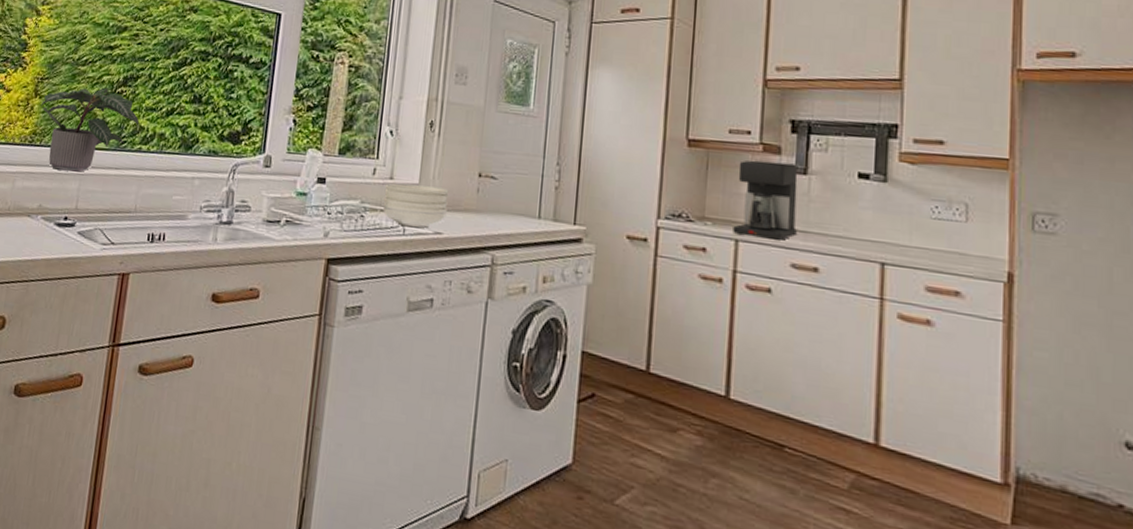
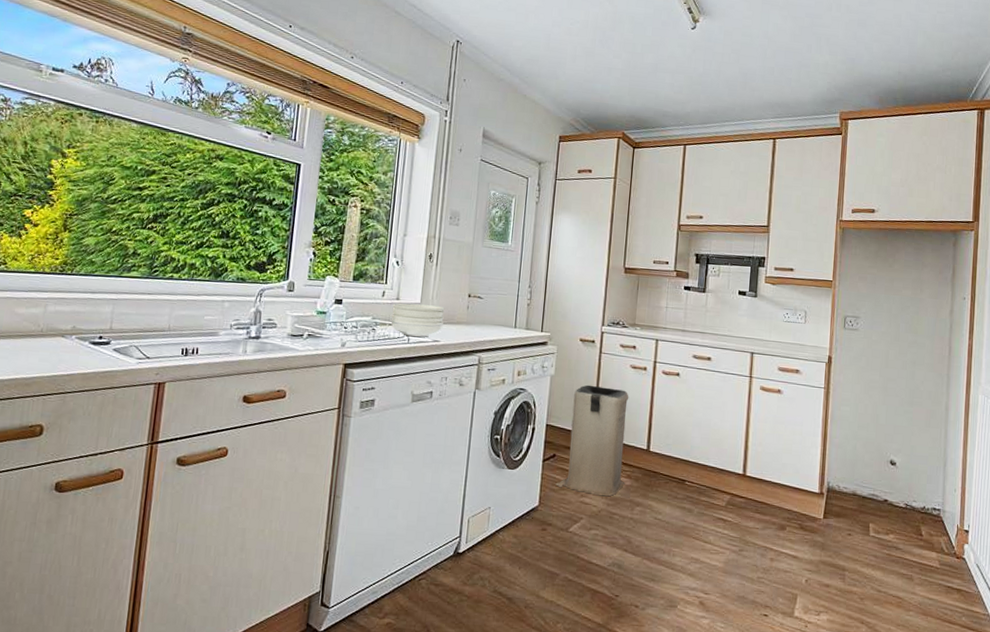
potted plant: present [41,87,140,172] -> none [70,223,171,297]
laundry basket: none [595,299,698,460] -> present [555,384,629,497]
coffee maker: present [733,160,798,240] -> none [654,282,700,339]

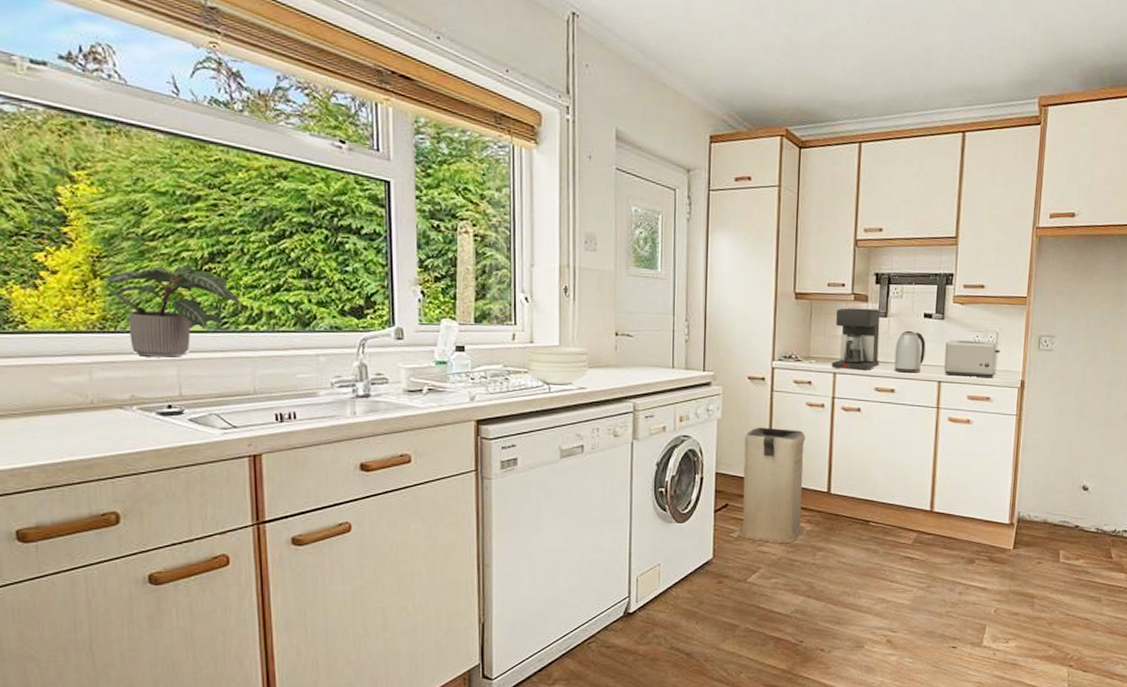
potted plant: none [70,223,171,297] -> present [104,264,240,358]
coffee maker: none [654,282,700,339] -> present [831,307,881,370]
kettle: none [711,305,740,344] -> present [894,330,926,373]
toaster: none [756,315,809,353] -> present [944,340,1001,378]

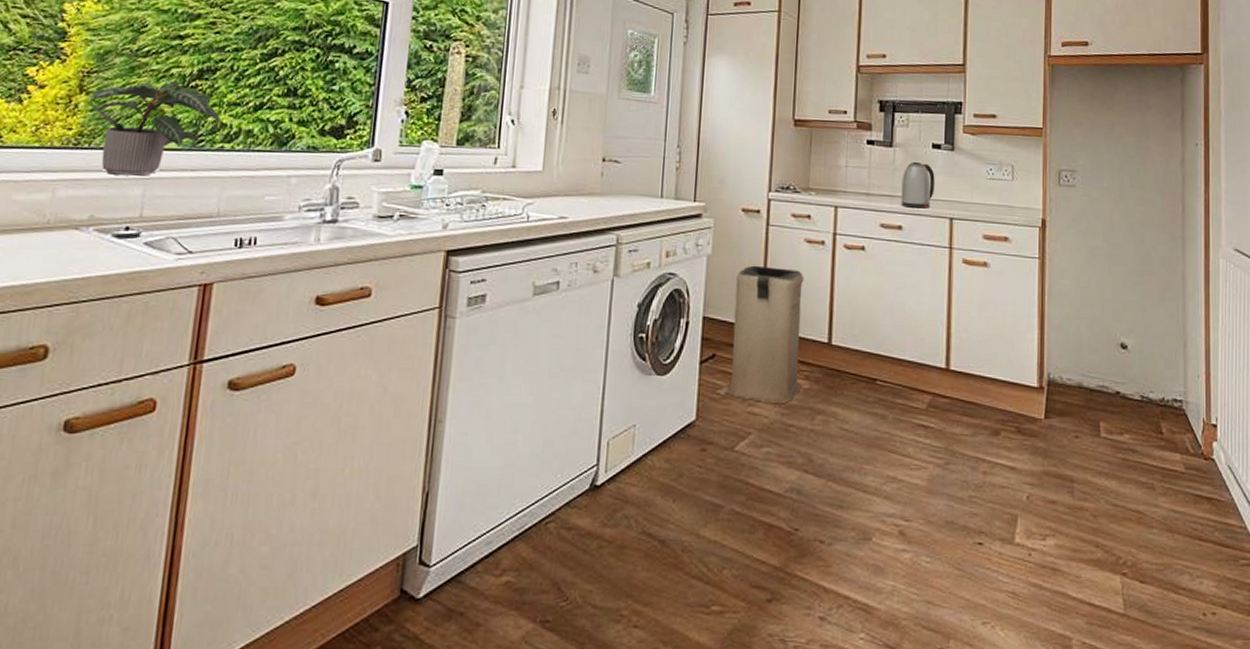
bowl: present [526,346,589,385] -> none [505,171,573,214]
coffee maker: present [831,307,881,370] -> none [833,136,885,204]
toaster: present [944,340,1001,378] -> none [956,172,1017,216]

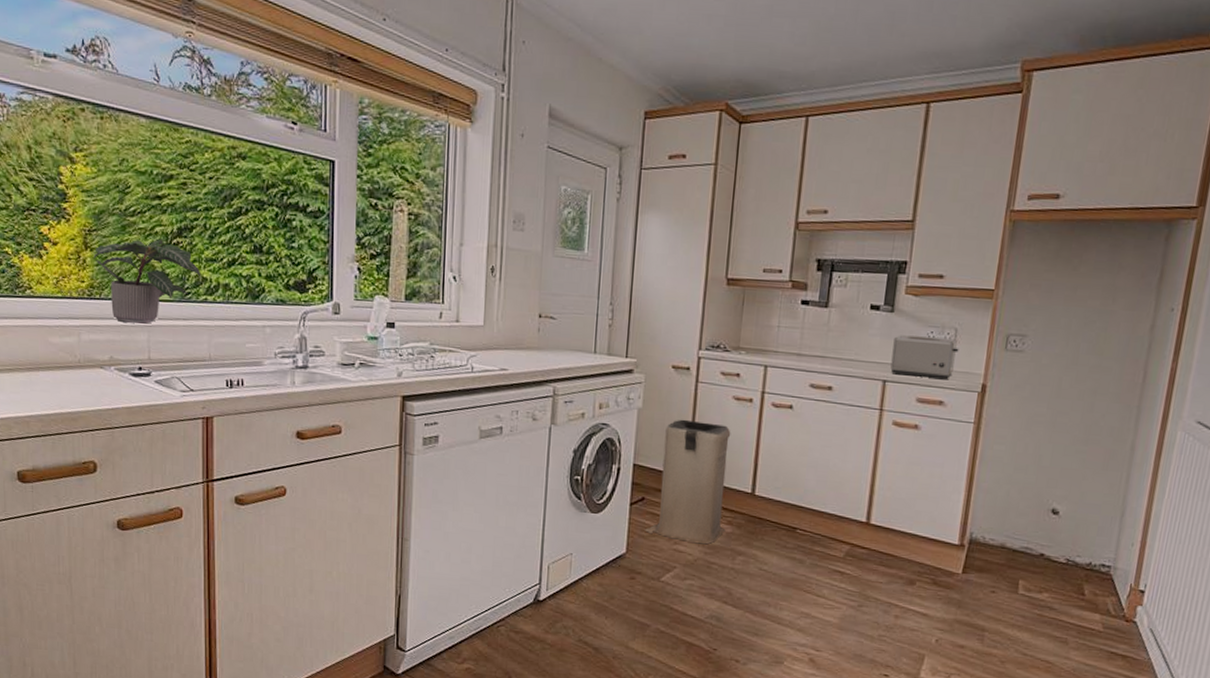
kettle: present [901,161,935,209] -> none [832,322,871,370]
toaster: none [956,172,1017,216] -> present [890,335,959,380]

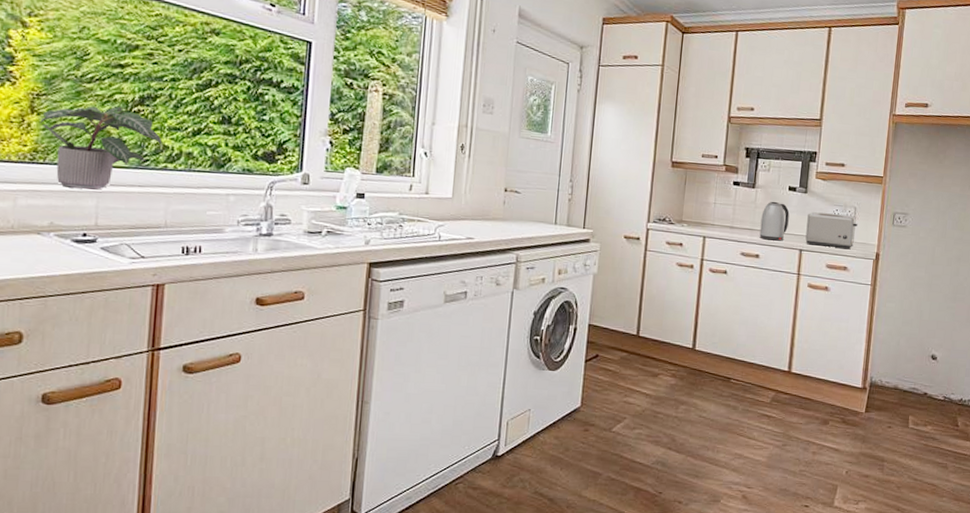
laundry basket: present [645,419,731,545] -> none [598,283,675,396]
kettle: none [832,322,871,370] -> present [759,201,790,241]

